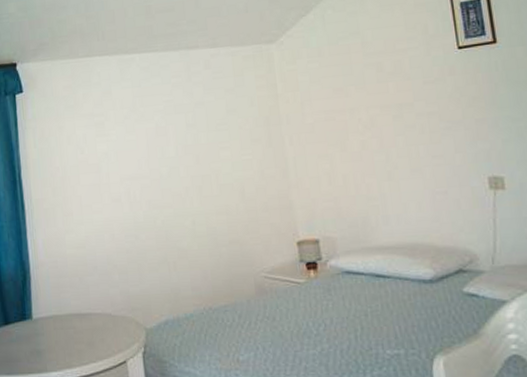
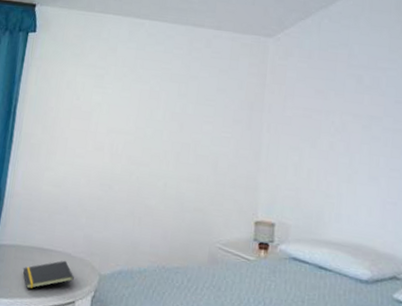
notepad: none [65,321,120,358] -> present [23,260,74,289]

